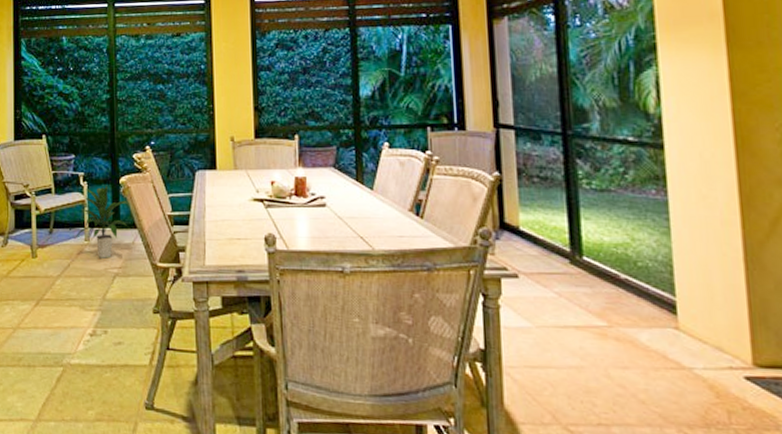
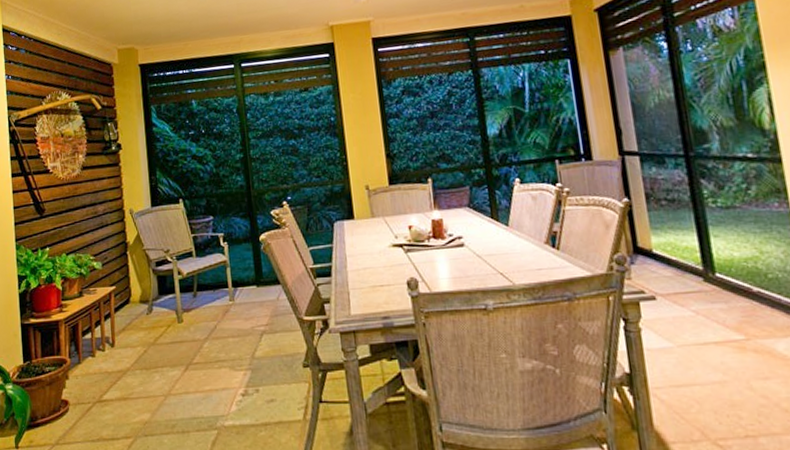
indoor plant: present [75,185,129,259] -> none [219,243,270,317]

